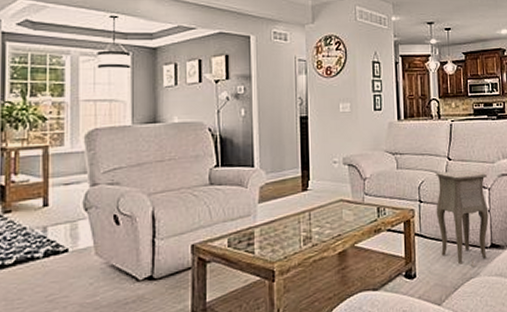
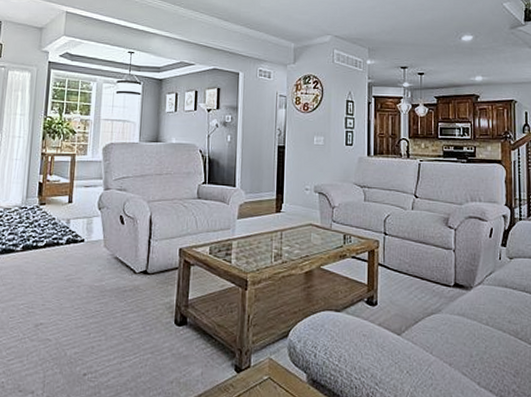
side table: present [436,170,489,267] -> none [400,208,453,303]

